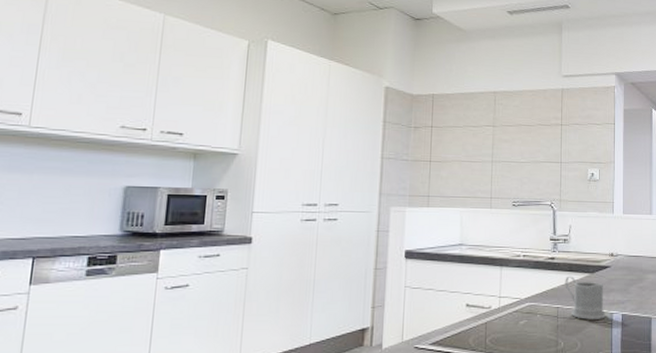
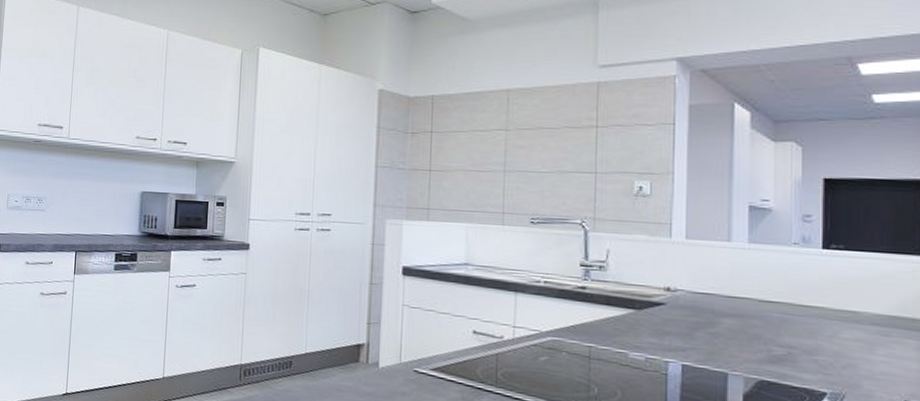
mug: present [565,276,605,320] -> none [600,310,657,368]

